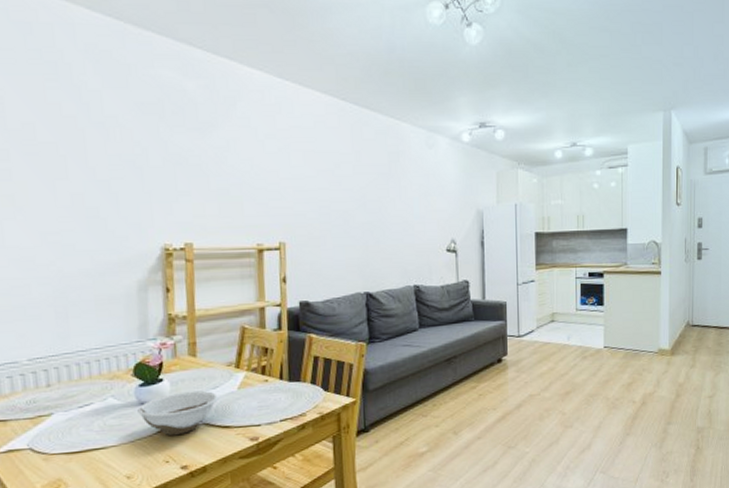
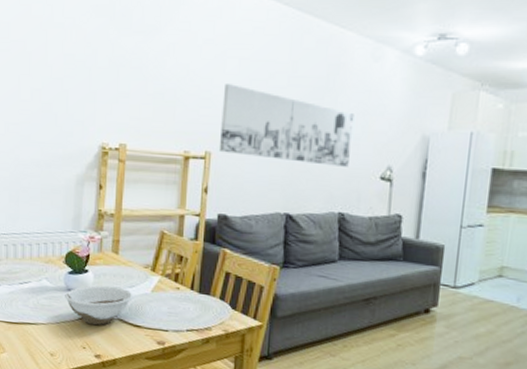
wall art: none [291,176,418,244] -> present [218,84,355,167]

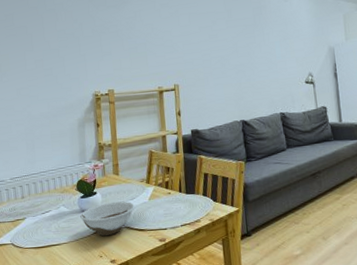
wall art: present [218,84,355,167] -> none [181,33,281,84]

